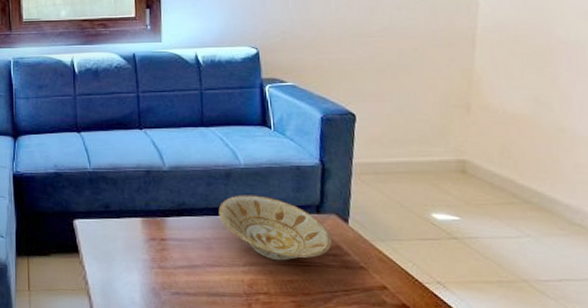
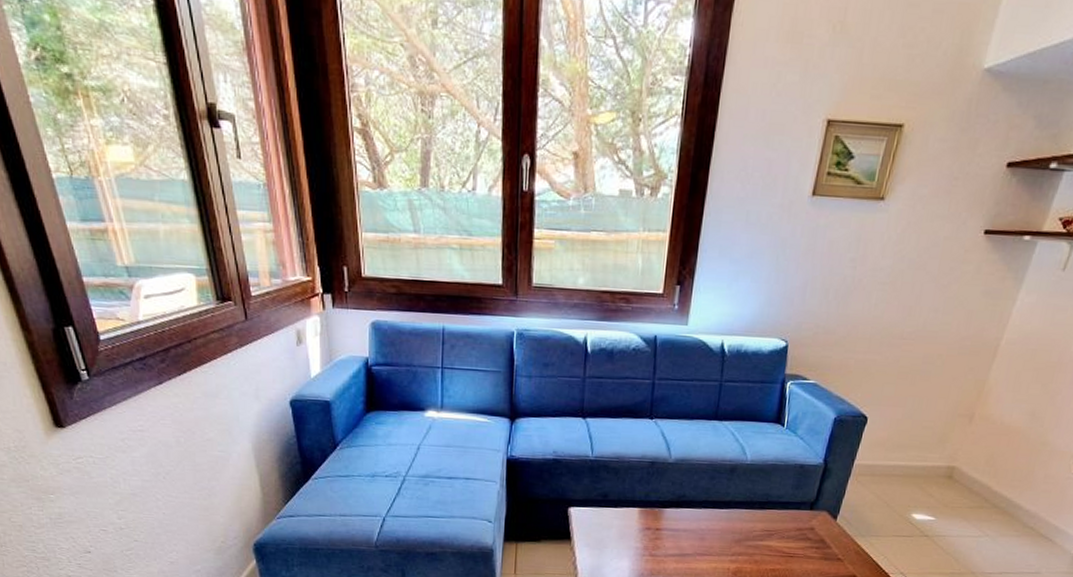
bowl: present [218,195,333,261] -> none [716,489,819,552]

